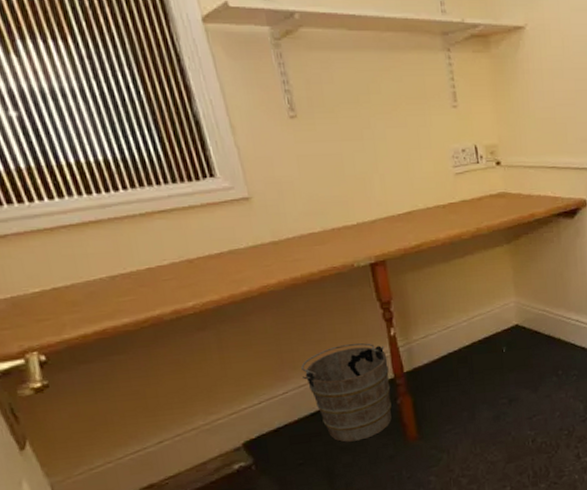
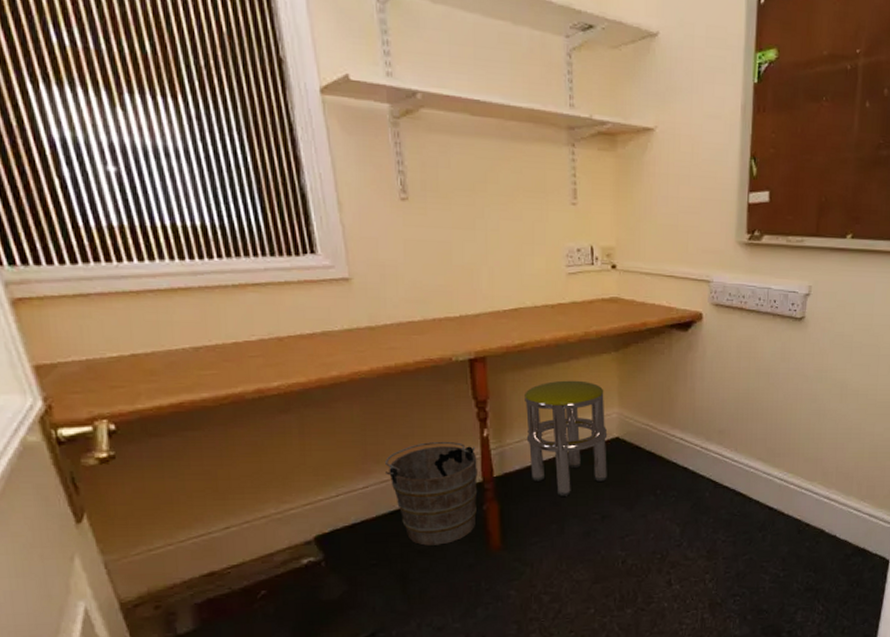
stool: none [425,274,511,385] -> present [525,380,608,496]

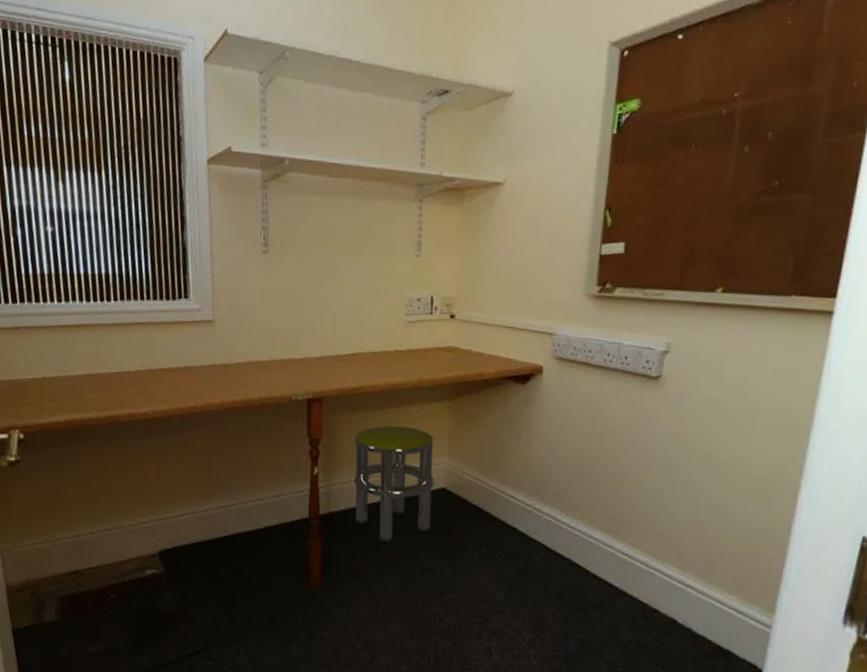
bucket: present [385,441,478,546] -> none [224,474,306,575]

